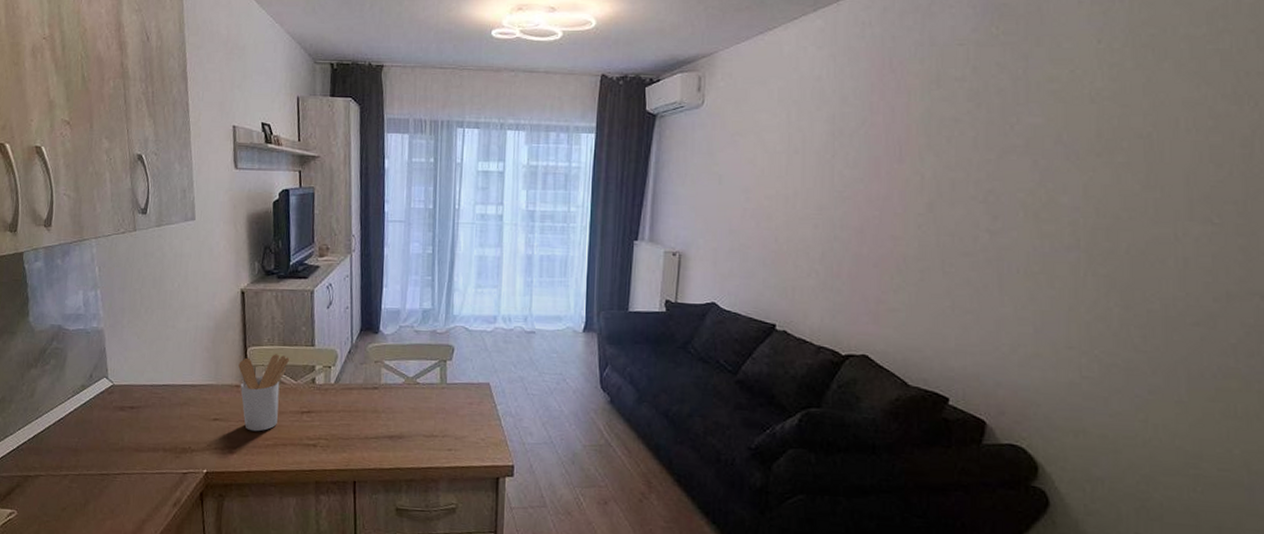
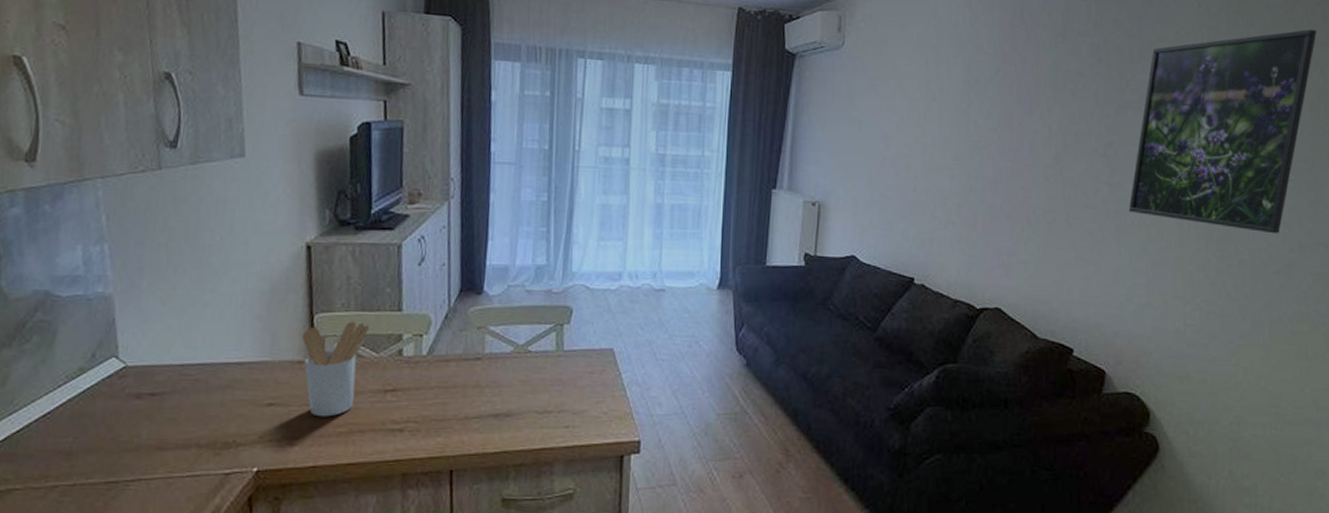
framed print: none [1012,58,1250,283] -> present [1128,29,1317,234]

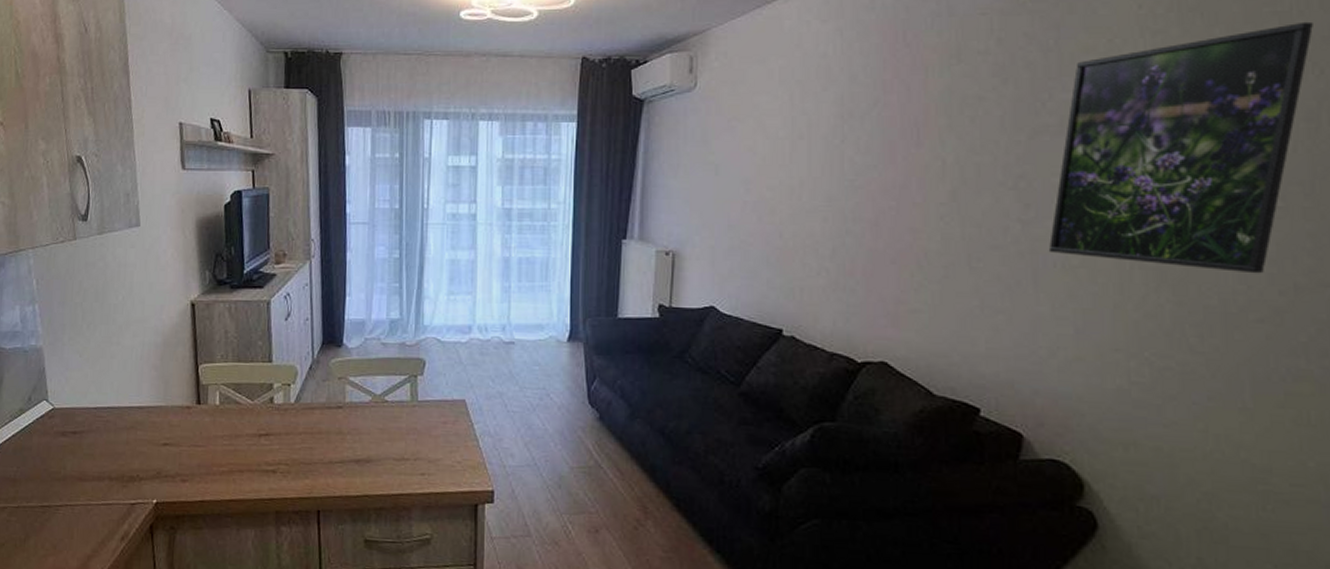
utensil holder: present [302,321,371,417] -> none [189,371,246,457]

